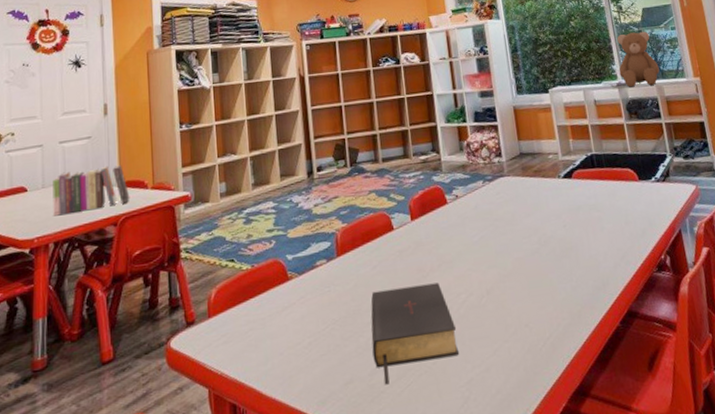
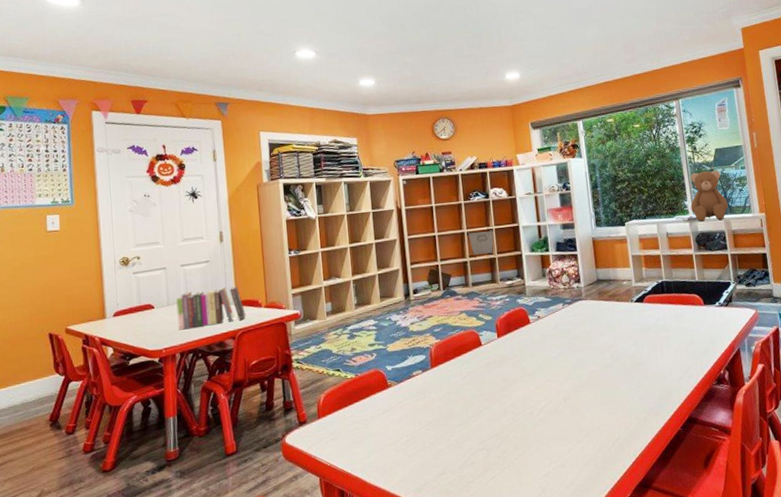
bible: present [370,282,460,385] -> none [461,391,539,476]
storage bin: none [377,97,406,127] -> present [468,229,494,255]

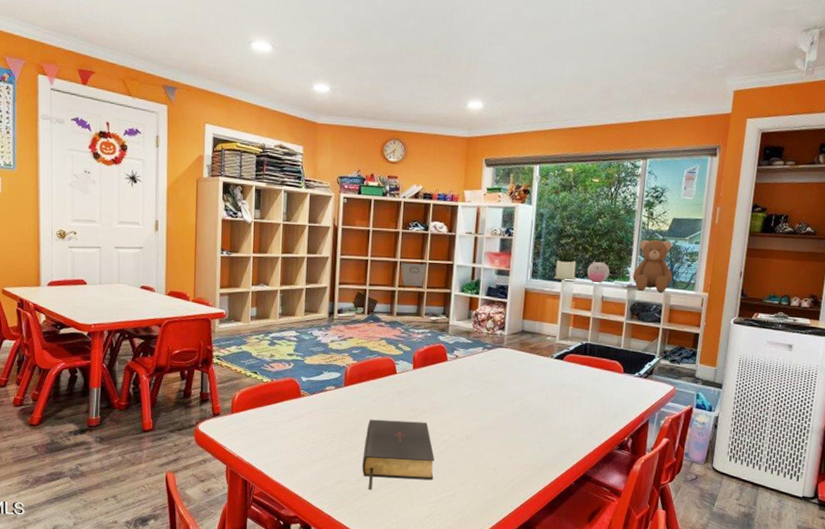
books: present [176,285,246,330] -> none [108,274,174,311]
bible: none [461,391,539,476] -> present [362,419,435,490]
planter: none [614,191,639,225] -> present [554,247,577,282]
plush toy: none [647,199,669,223] -> present [587,261,610,284]

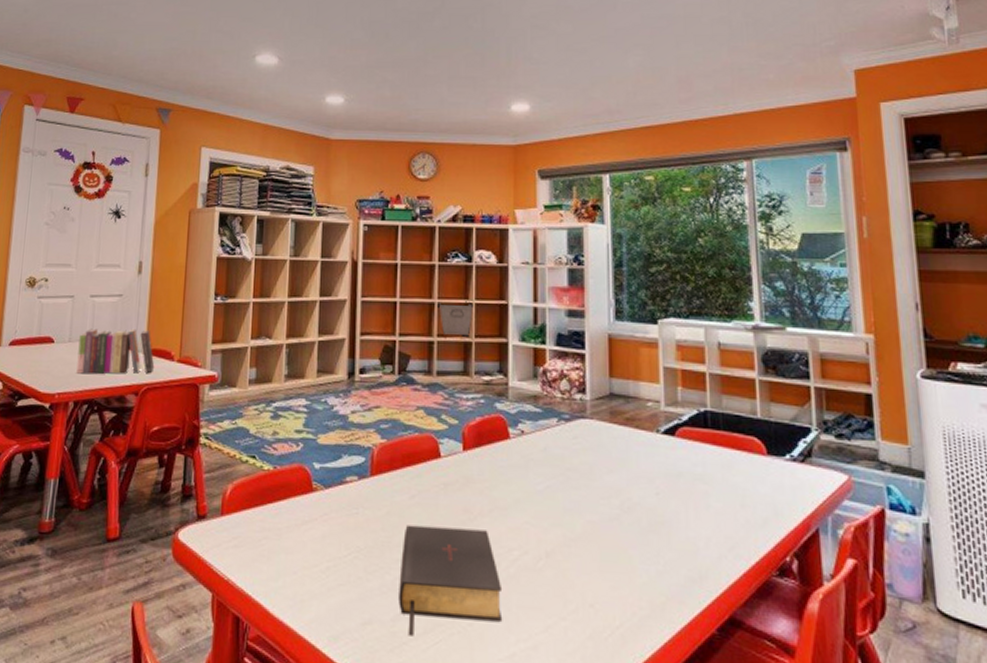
books: none [108,274,174,311] -> present [76,328,155,374]
planter: present [554,247,577,282] -> none [645,277,678,323]
plush toy: present [587,261,610,284] -> none [692,294,724,326]
teddy bear: present [632,239,673,292] -> none [757,263,816,335]

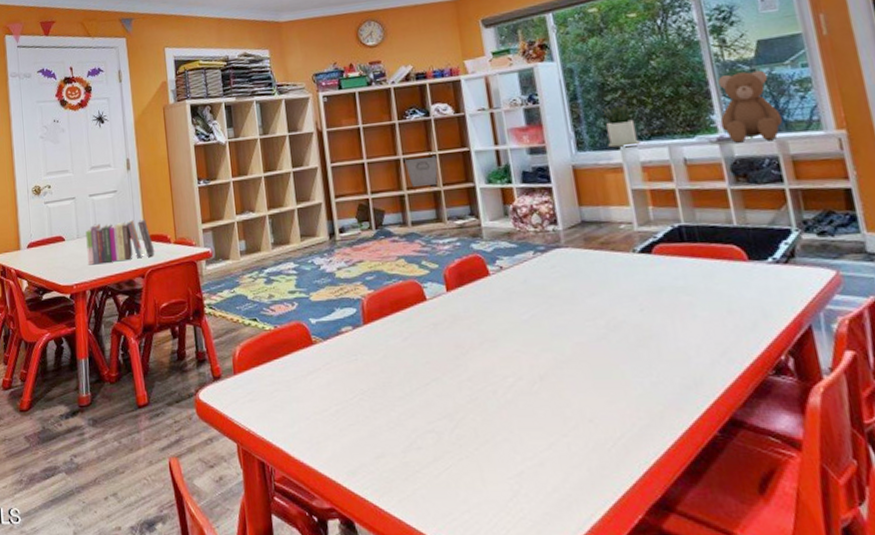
bible: present [399,525,503,637] -> none [402,362,507,465]
planter: none [645,277,678,323] -> present [602,103,640,148]
teddy bear: none [757,263,816,335] -> present [718,70,783,143]

